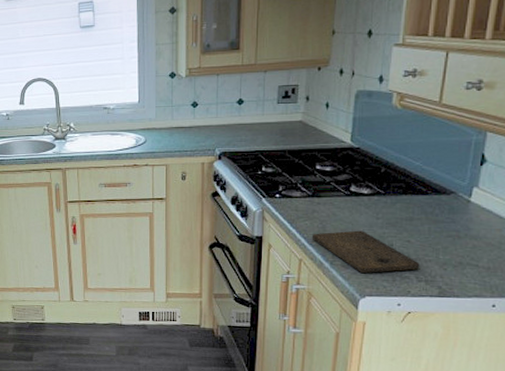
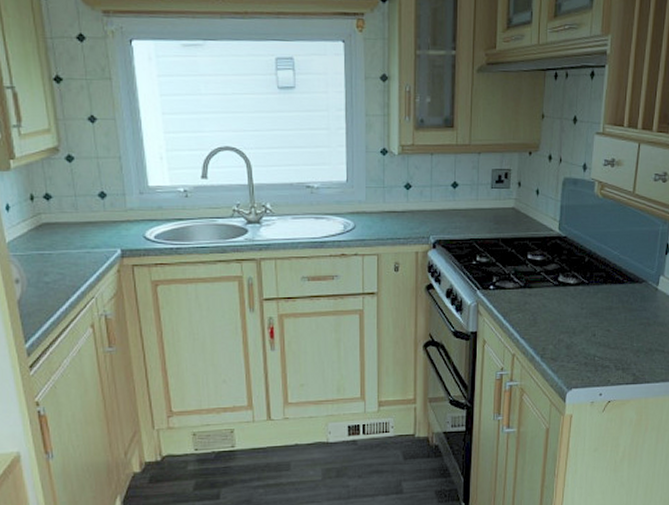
cutting board: present [311,230,420,273] -> none [524,321,618,364]

